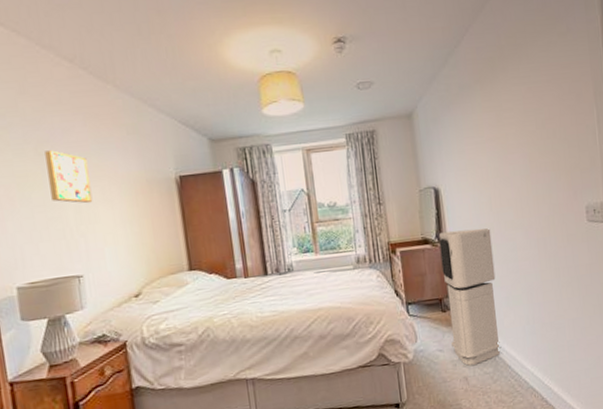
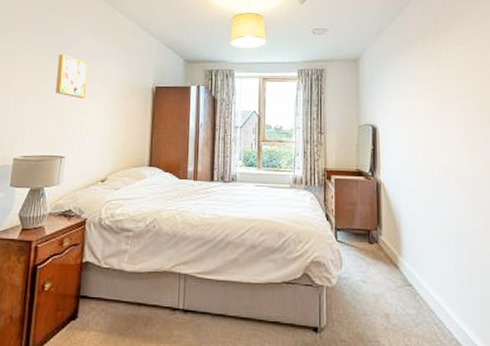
air purifier: present [439,228,502,366] -> none [372,167,426,304]

